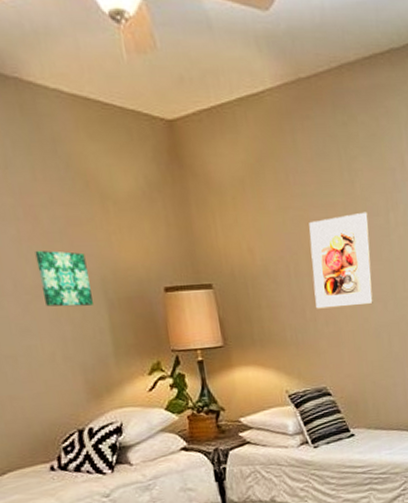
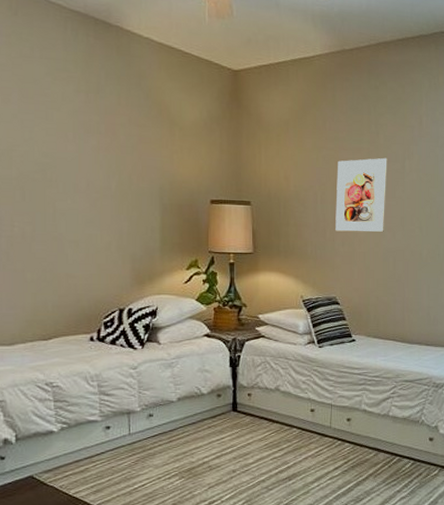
wall art: present [35,250,93,307] -> none [109,159,149,207]

